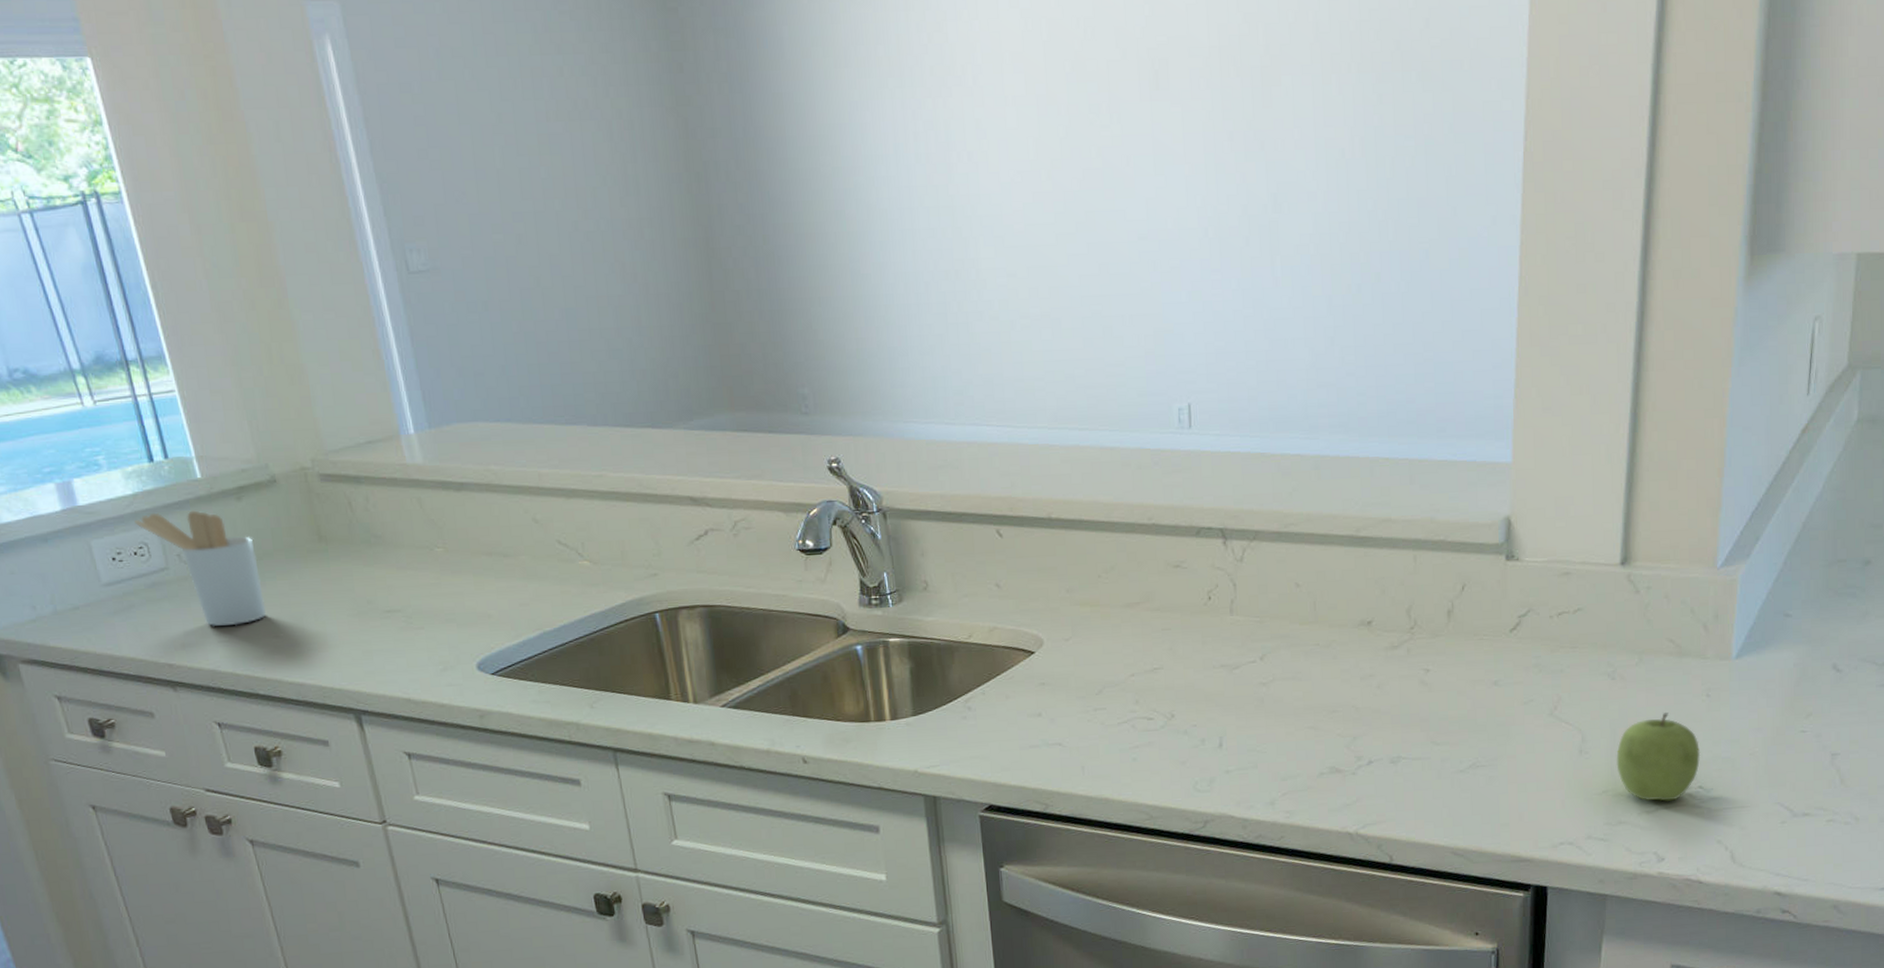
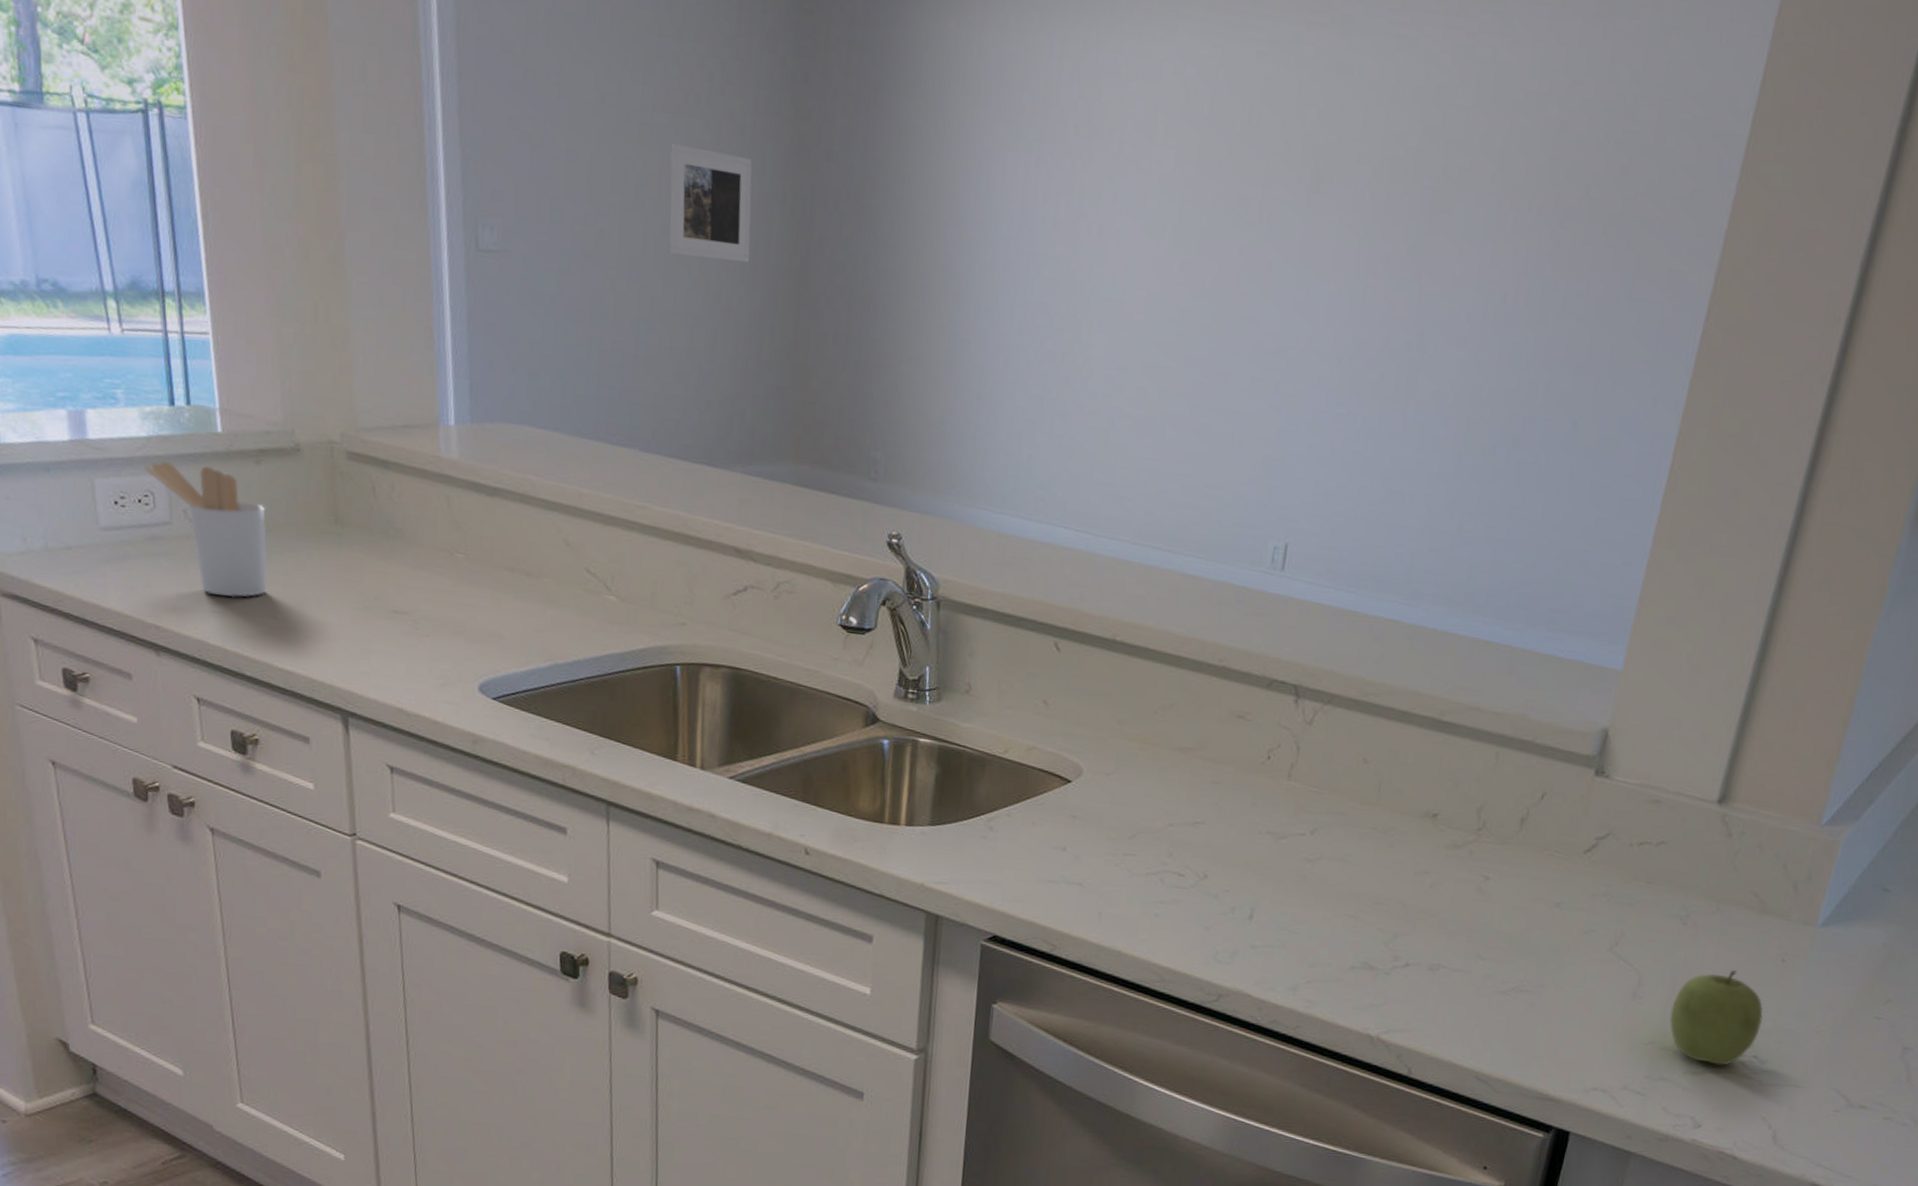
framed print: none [568,146,658,245] -> present [669,143,753,262]

